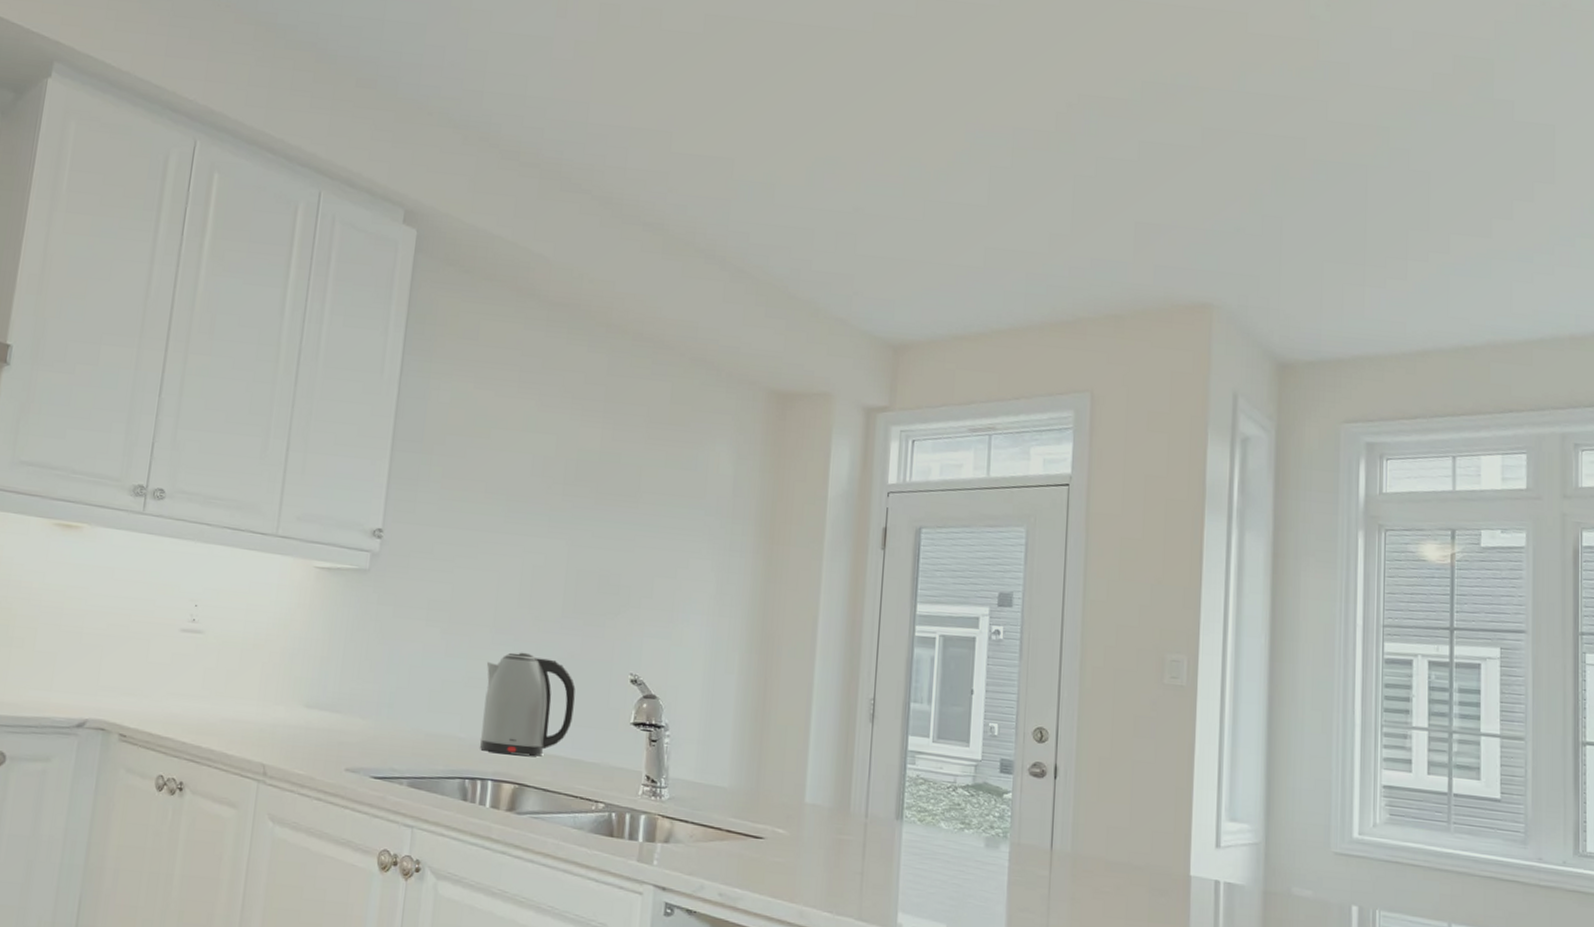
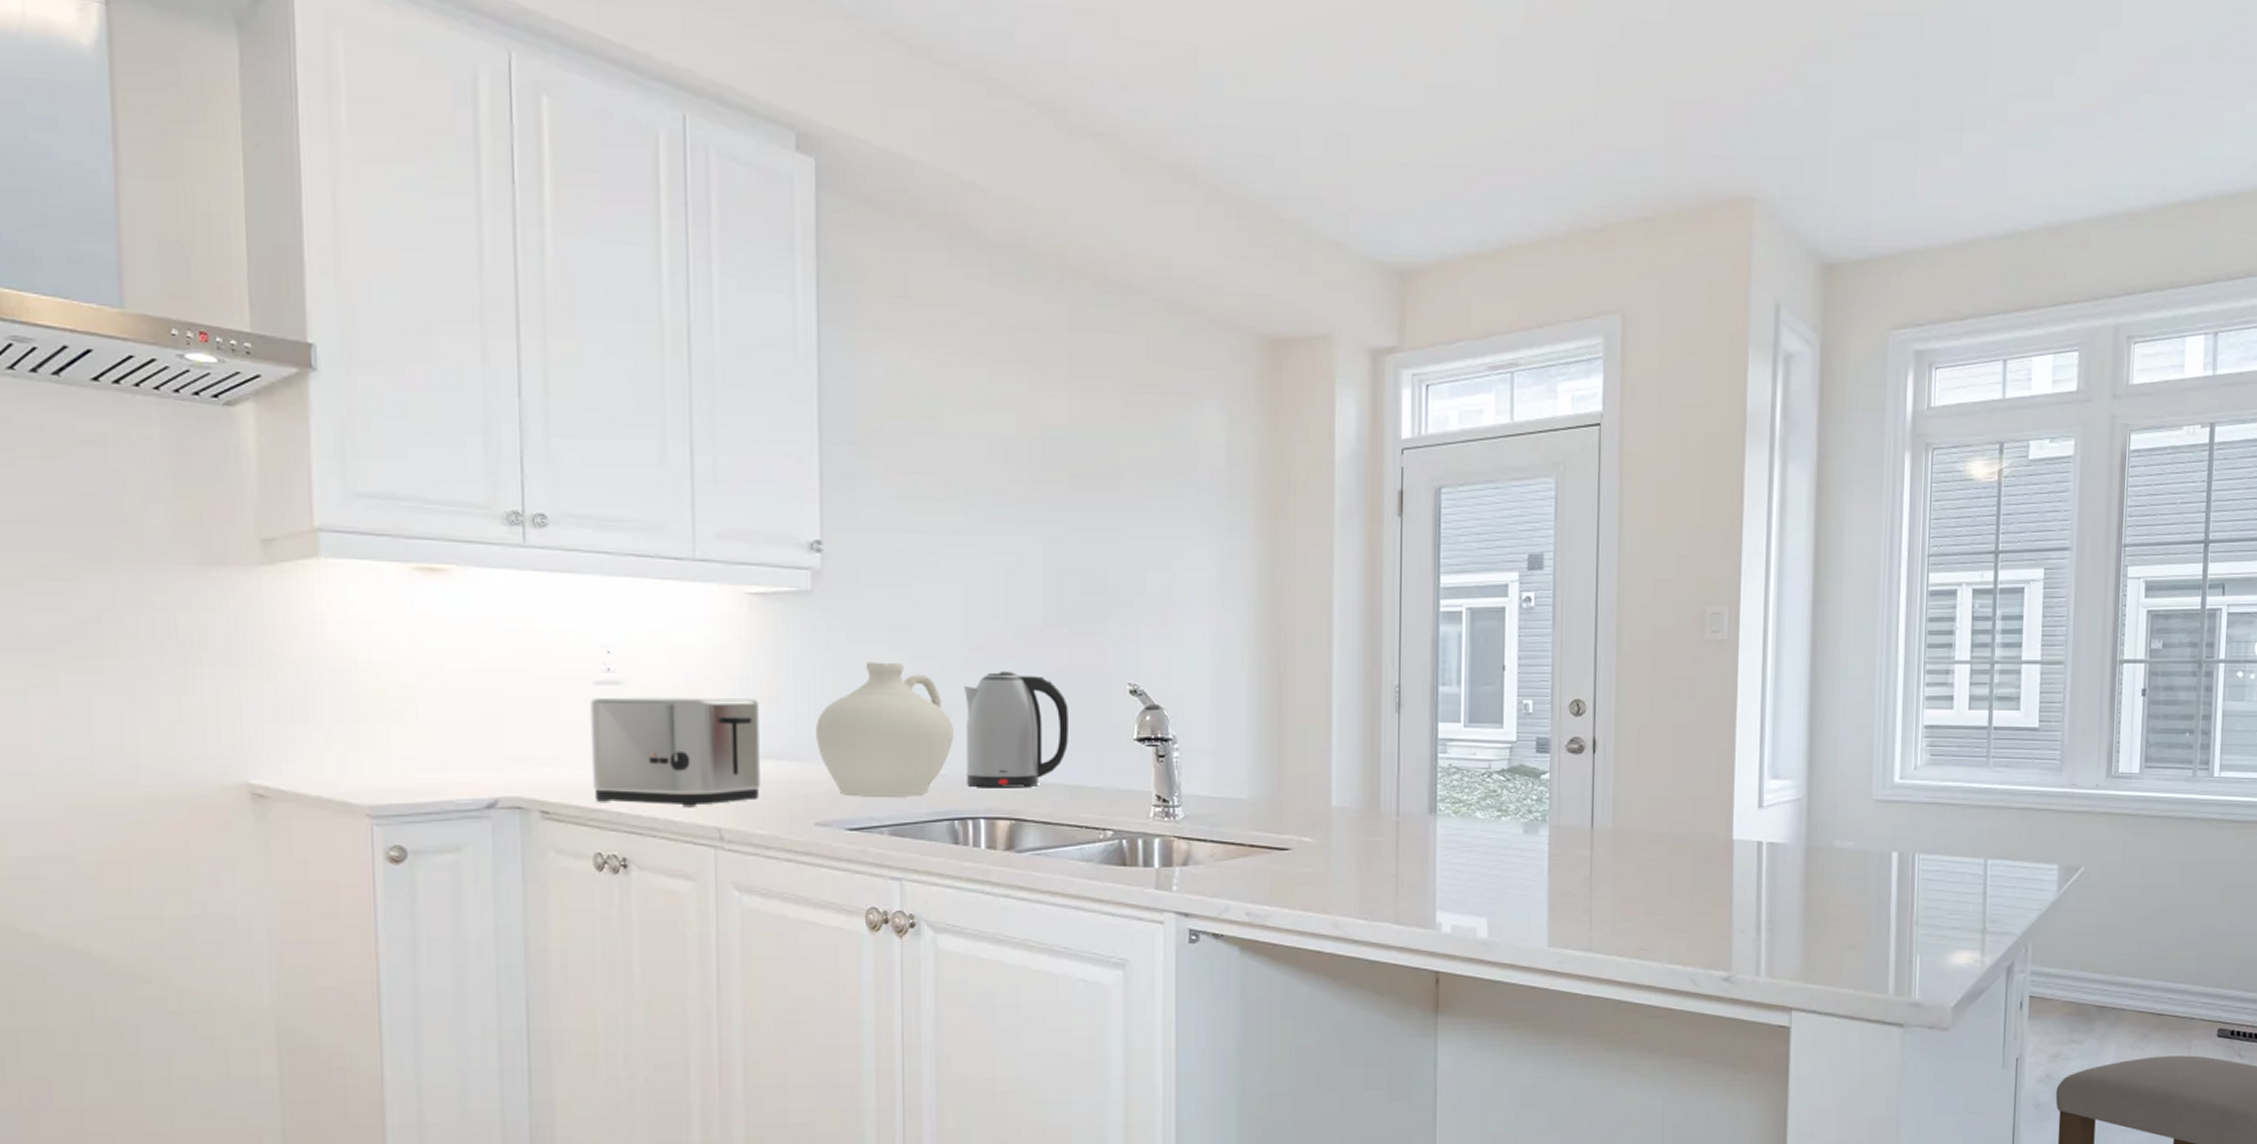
toaster: none [165,642,312,744] -> present [590,697,760,806]
ceramic jug: none [356,633,474,755] -> present [816,662,954,797]

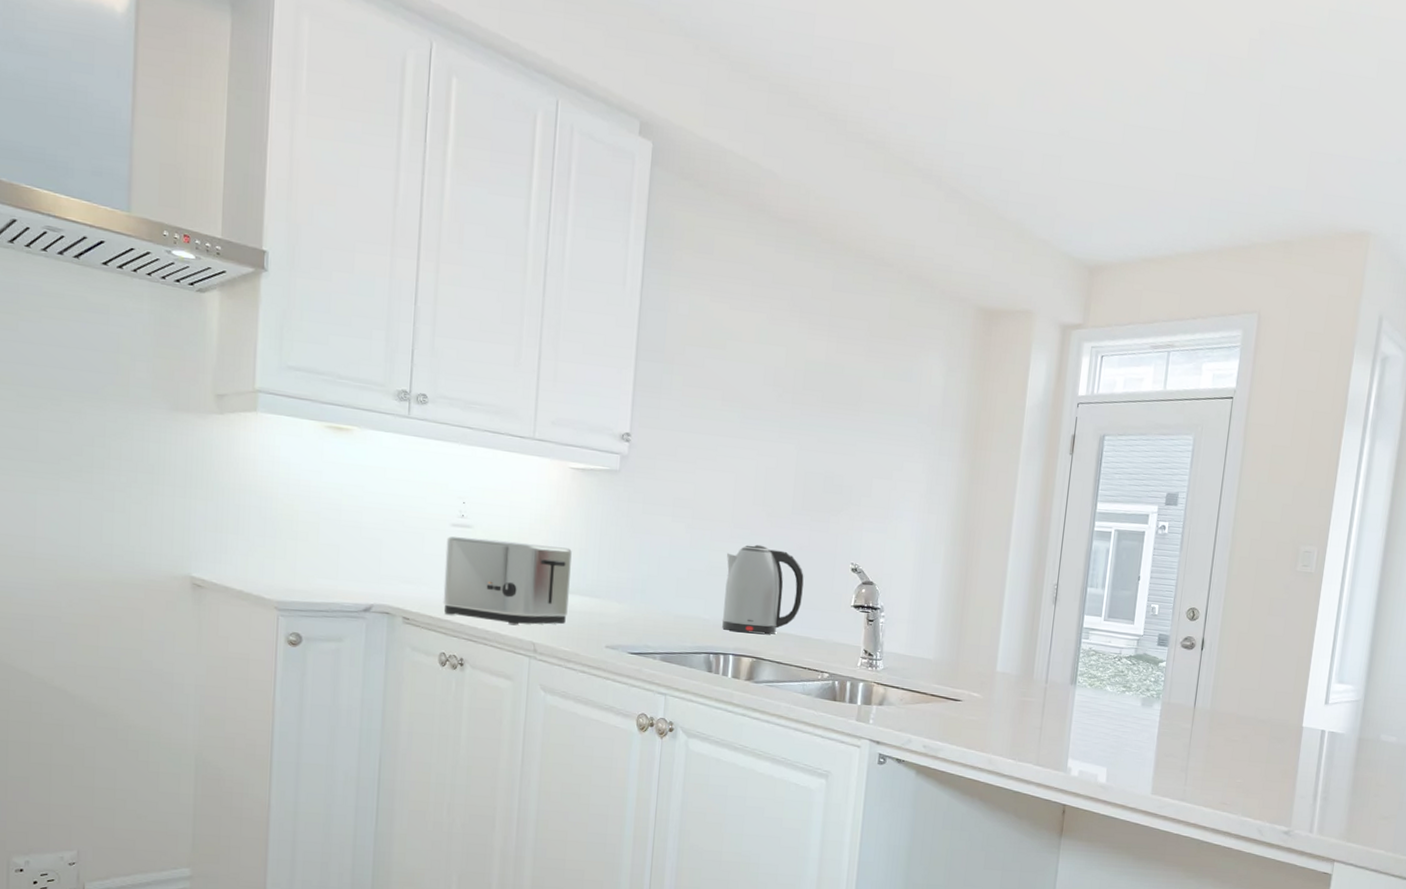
ceramic jug: present [816,662,954,797] -> none [612,528,716,634]

